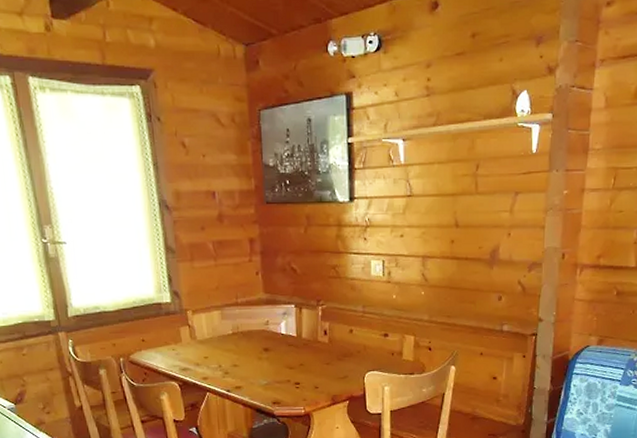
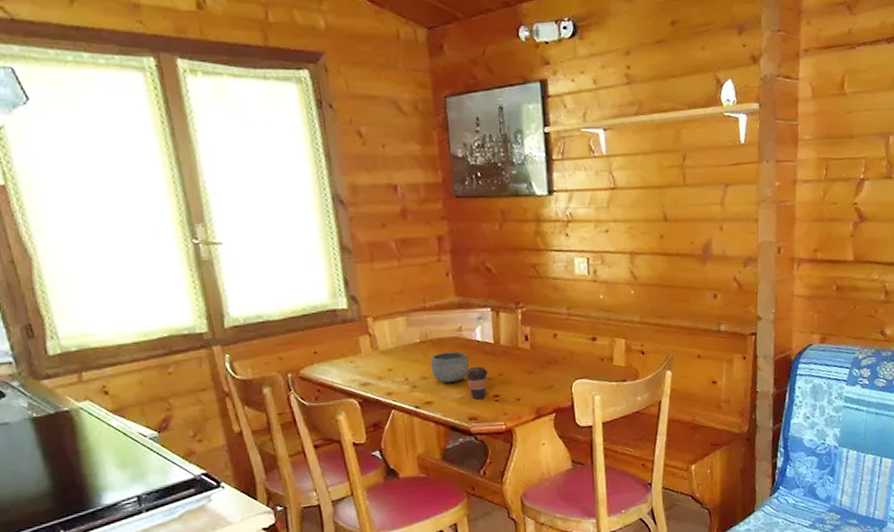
bowl: none [241,343,275,371] -> present [430,352,470,384]
coffee cup: none [270,356,290,386] -> present [465,366,488,400]

